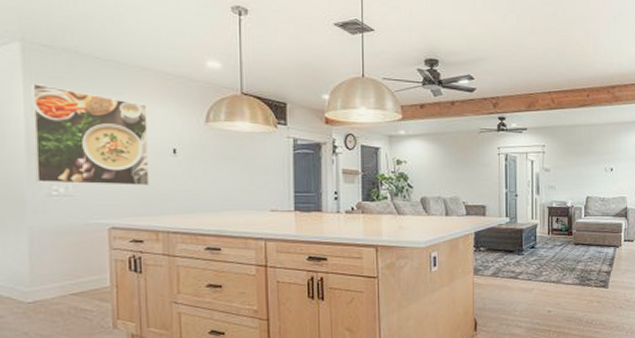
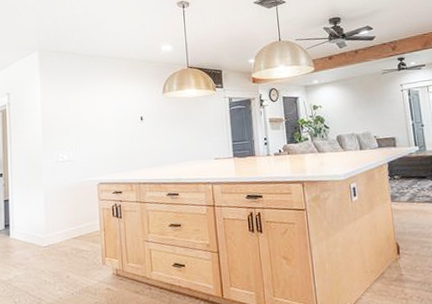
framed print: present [31,82,149,185] -> none [45,79,125,153]

